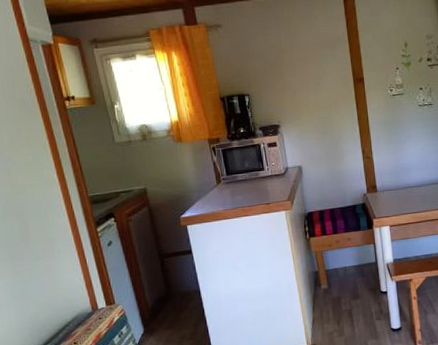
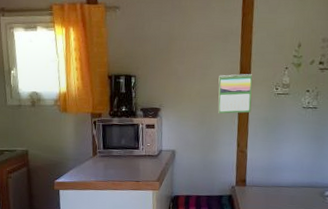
calendar: none [333,79,370,122] -> present [218,73,253,114]

